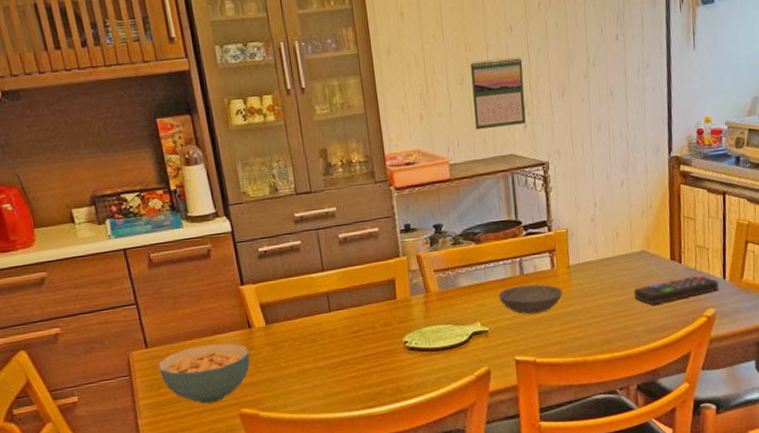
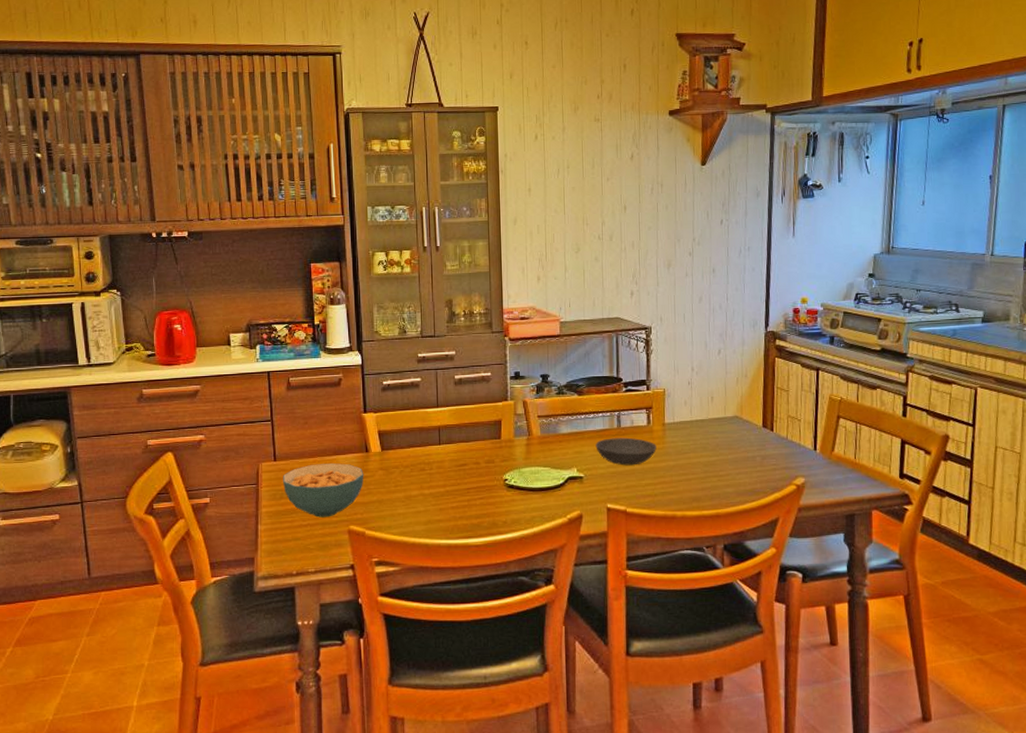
calendar: present [470,56,526,130] -> none [586,232,634,294]
remote control: present [633,274,719,304] -> none [725,444,810,468]

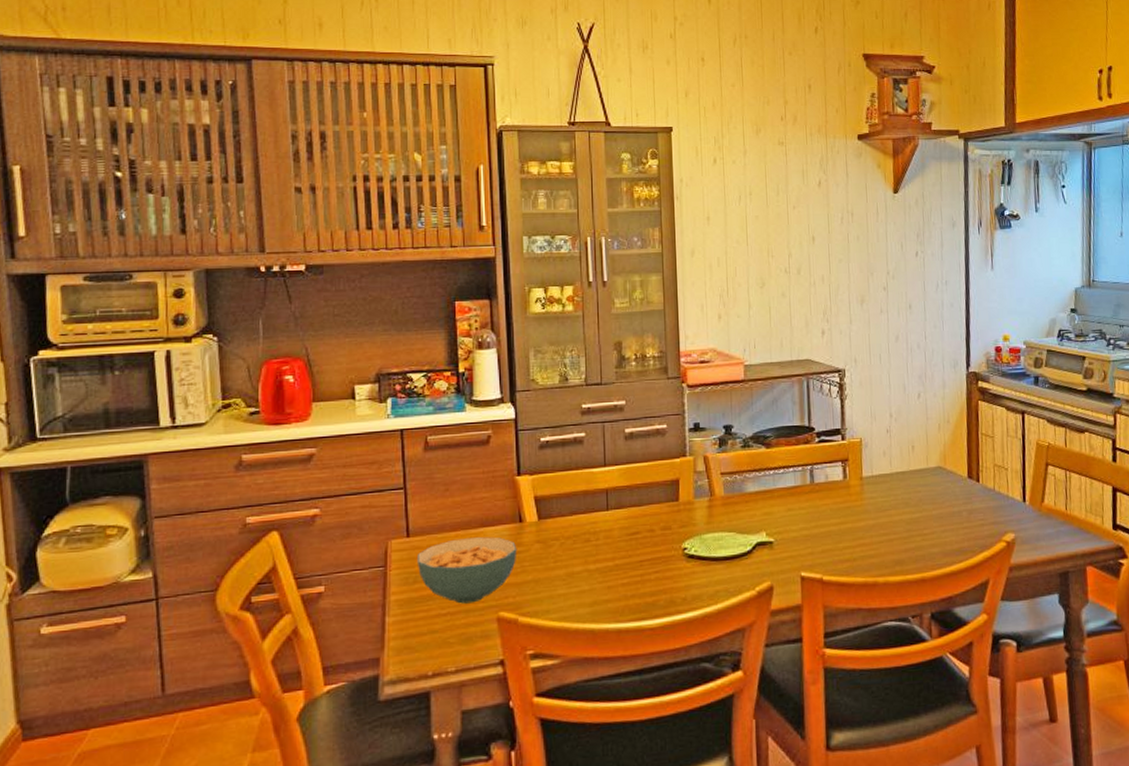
bowl: present [595,437,657,466] -> none [786,494,854,527]

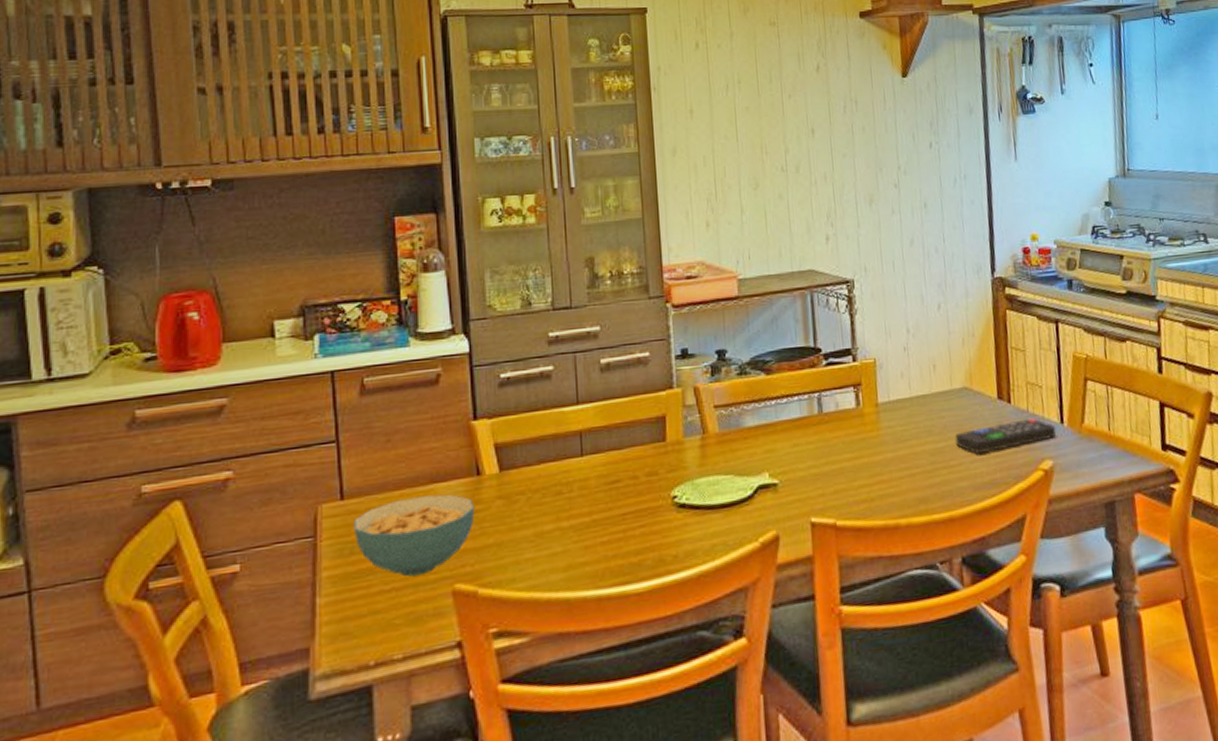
remote control: none [929,496,1019,524] -> present [954,418,1057,454]

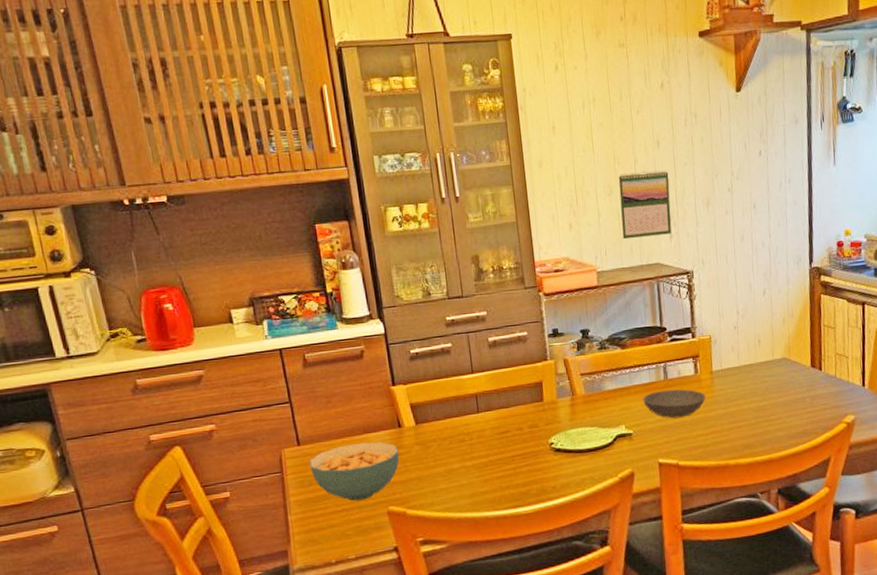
calendar: none [765,162,828,242] -> present [618,170,672,240]
bowl: none [791,426,870,464] -> present [643,389,706,419]
remote control: present [954,418,1057,454] -> none [775,382,859,410]

